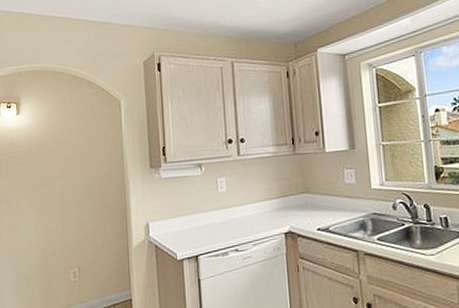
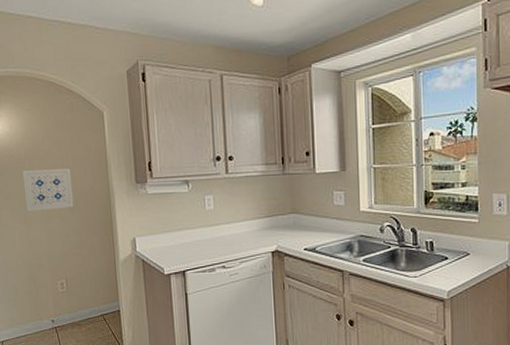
wall art: none [41,156,89,200] -> present [22,169,74,211]

